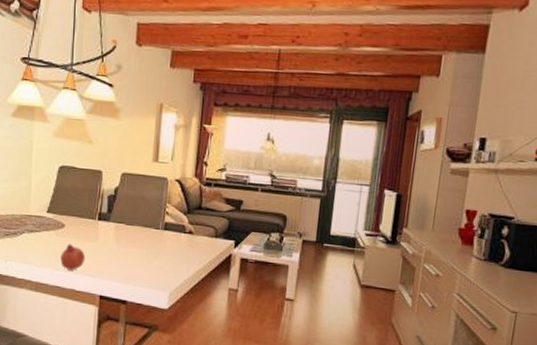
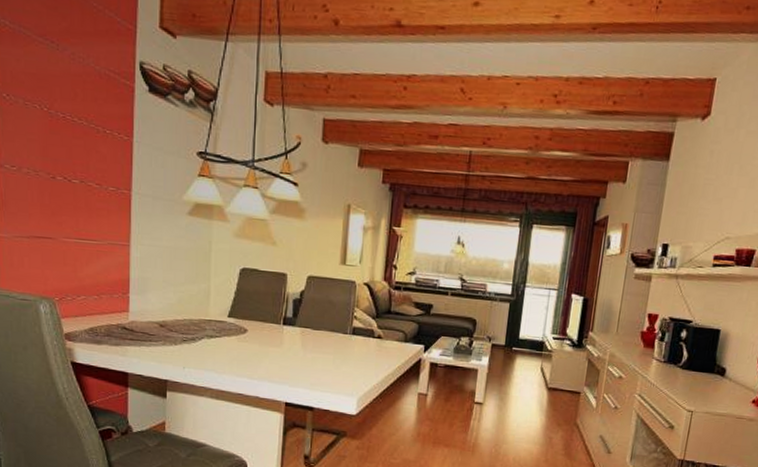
fruit: present [60,244,86,271] -> none [243,349,270,377]

